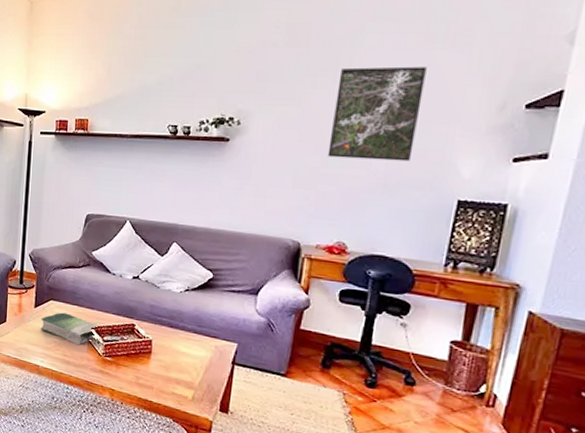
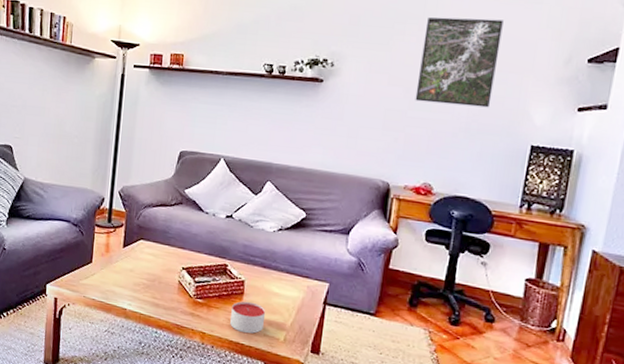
book: present [40,312,101,345] -> none [129,252,193,286]
candle: none [139,360,174,392] -> present [230,301,266,334]

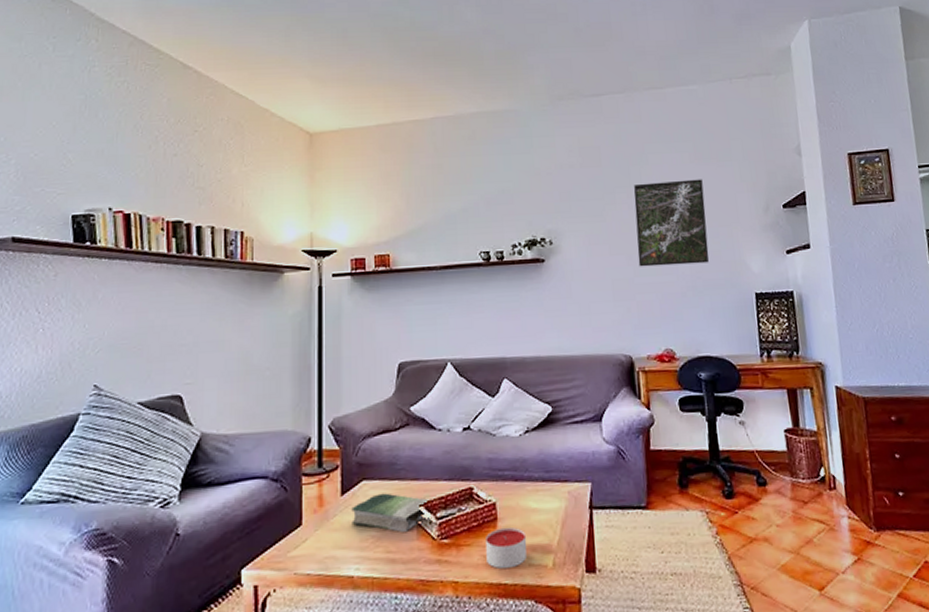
book: none [129,252,193,286] -> present [351,493,432,532]

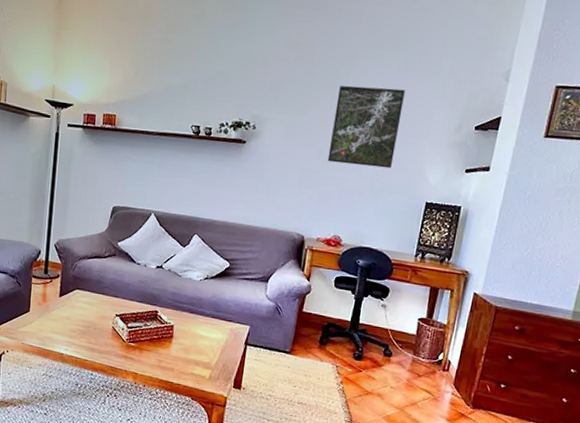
book: present [351,493,432,532] -> none [65,301,126,332]
candle: present [486,527,527,569] -> none [160,343,193,373]

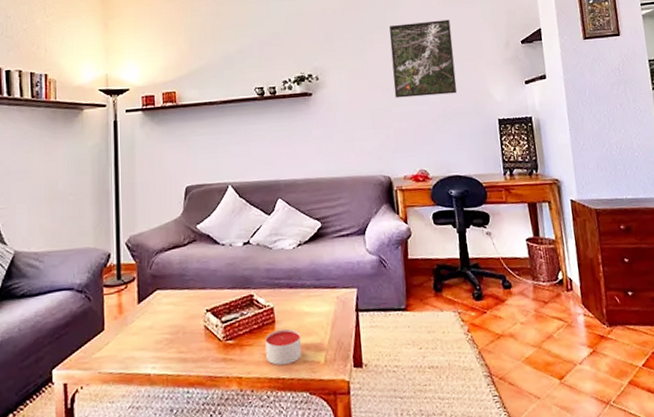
candle: none [160,343,193,373] -> present [265,328,302,366]

